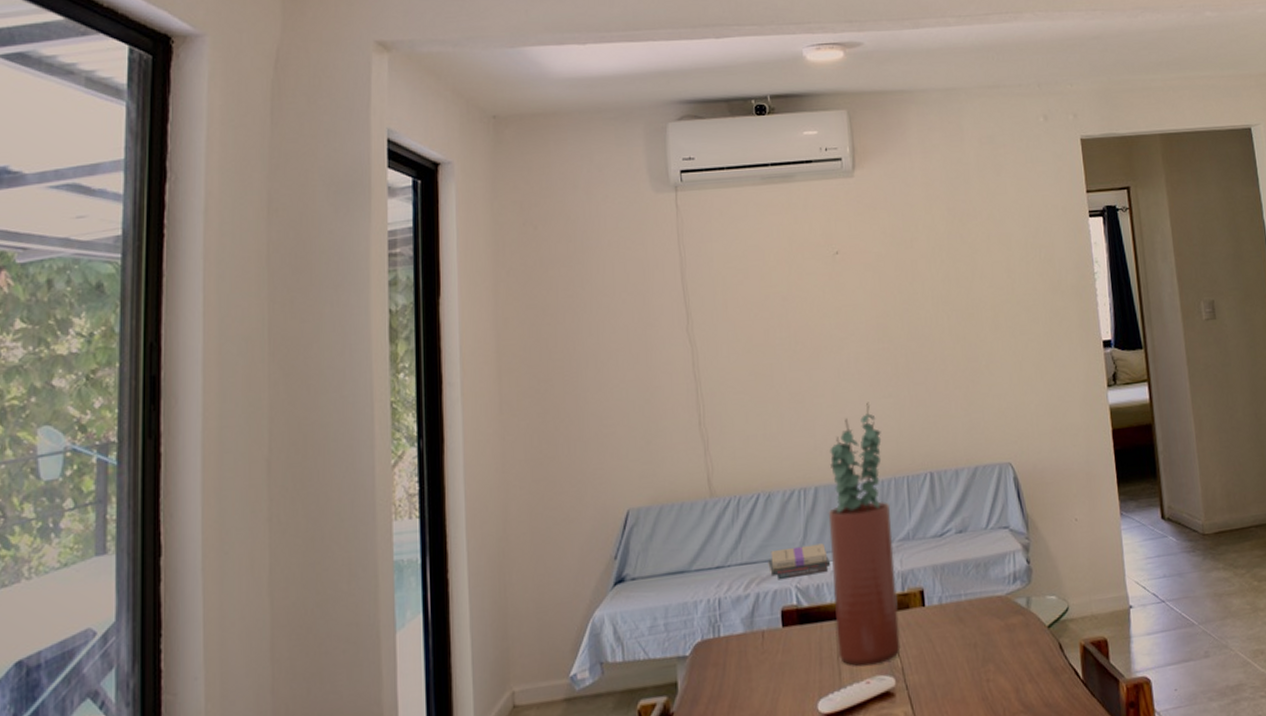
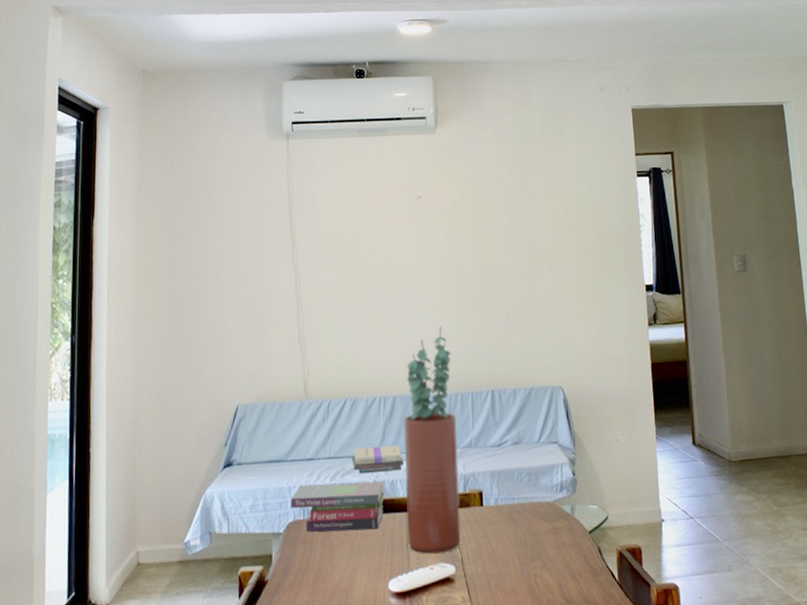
books: none [696,586,809,653] -> present [290,481,384,532]

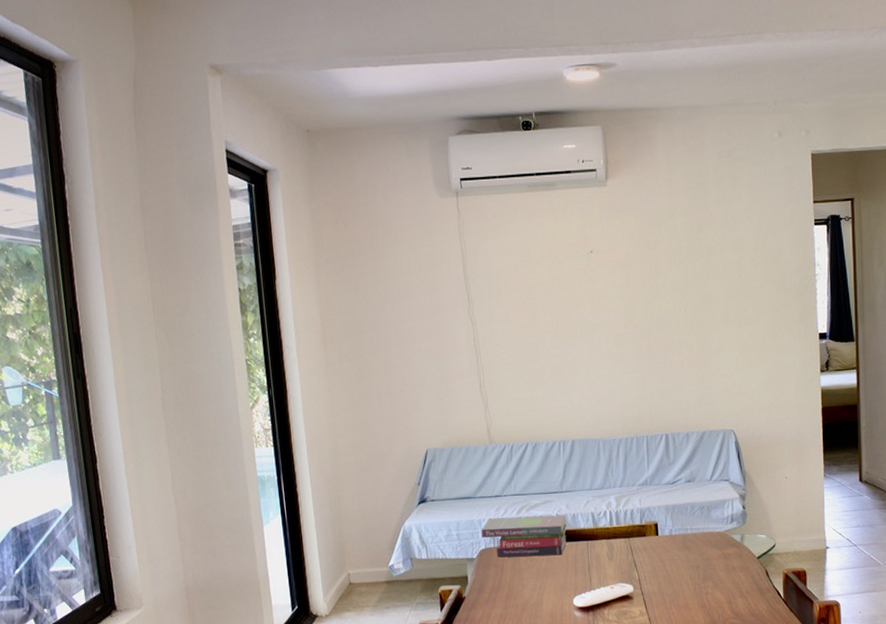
books: present [351,445,403,474] -> none [535,483,583,509]
vase: present [403,326,461,553] -> none [582,376,638,575]

